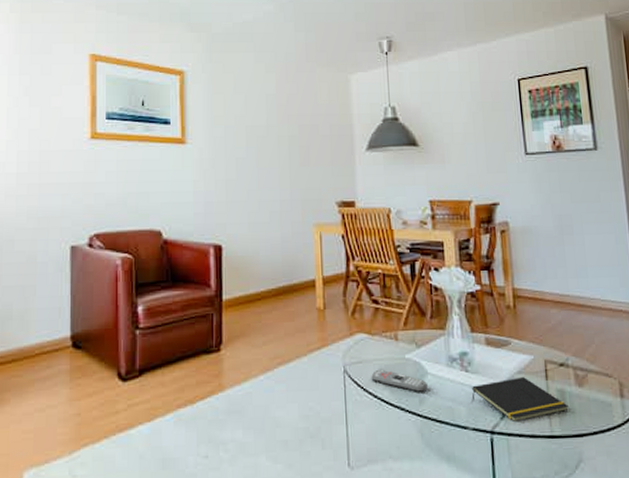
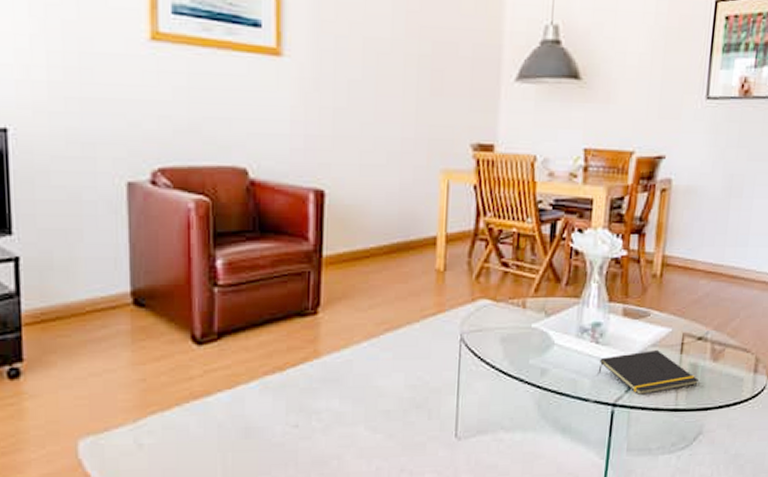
remote control: present [371,369,428,392] -> none [490,338,552,363]

